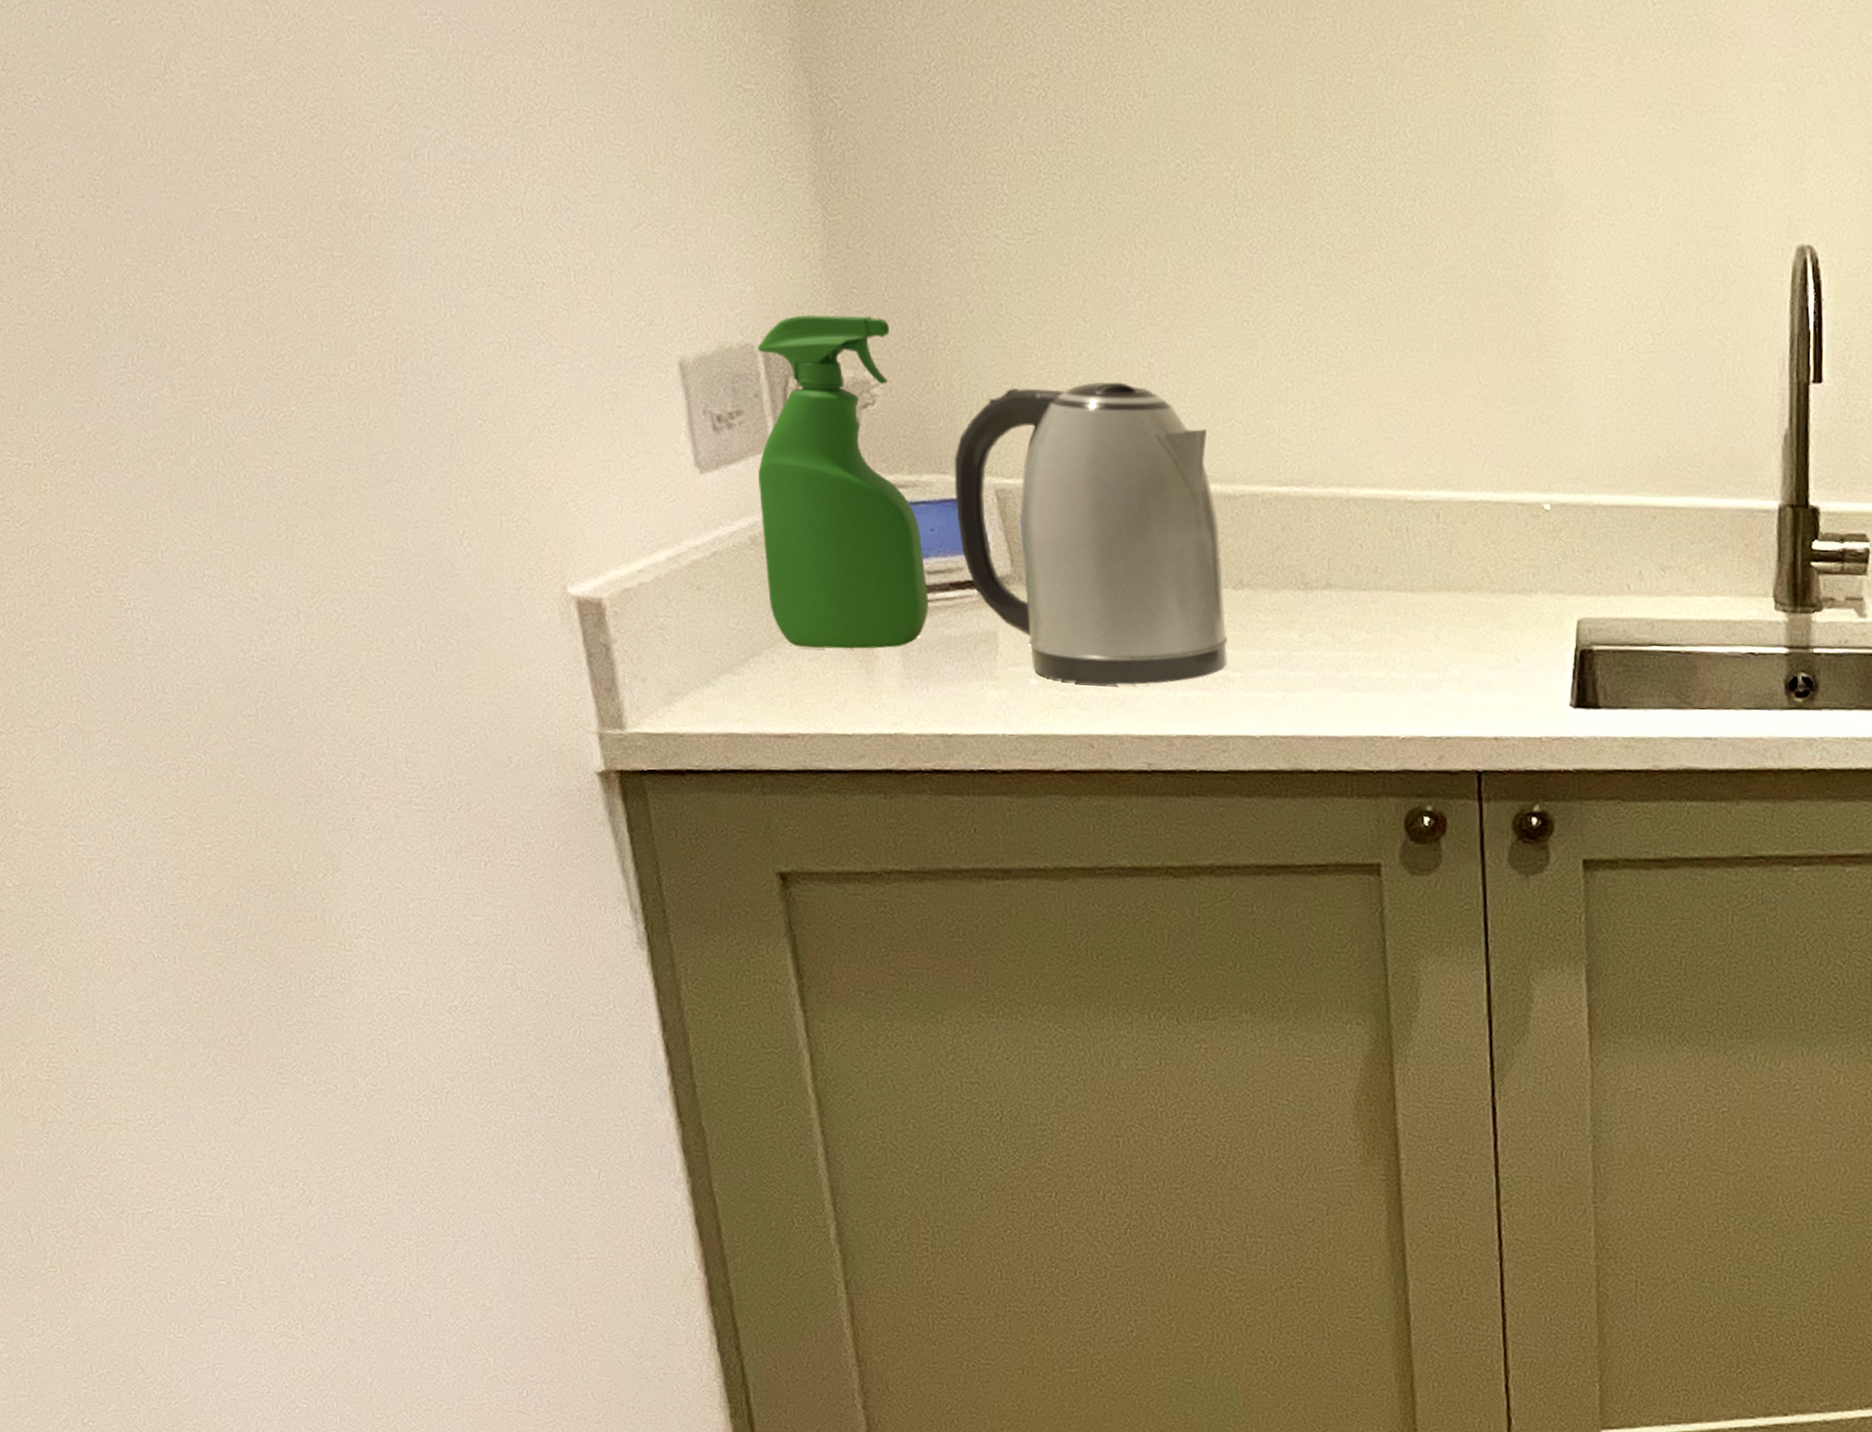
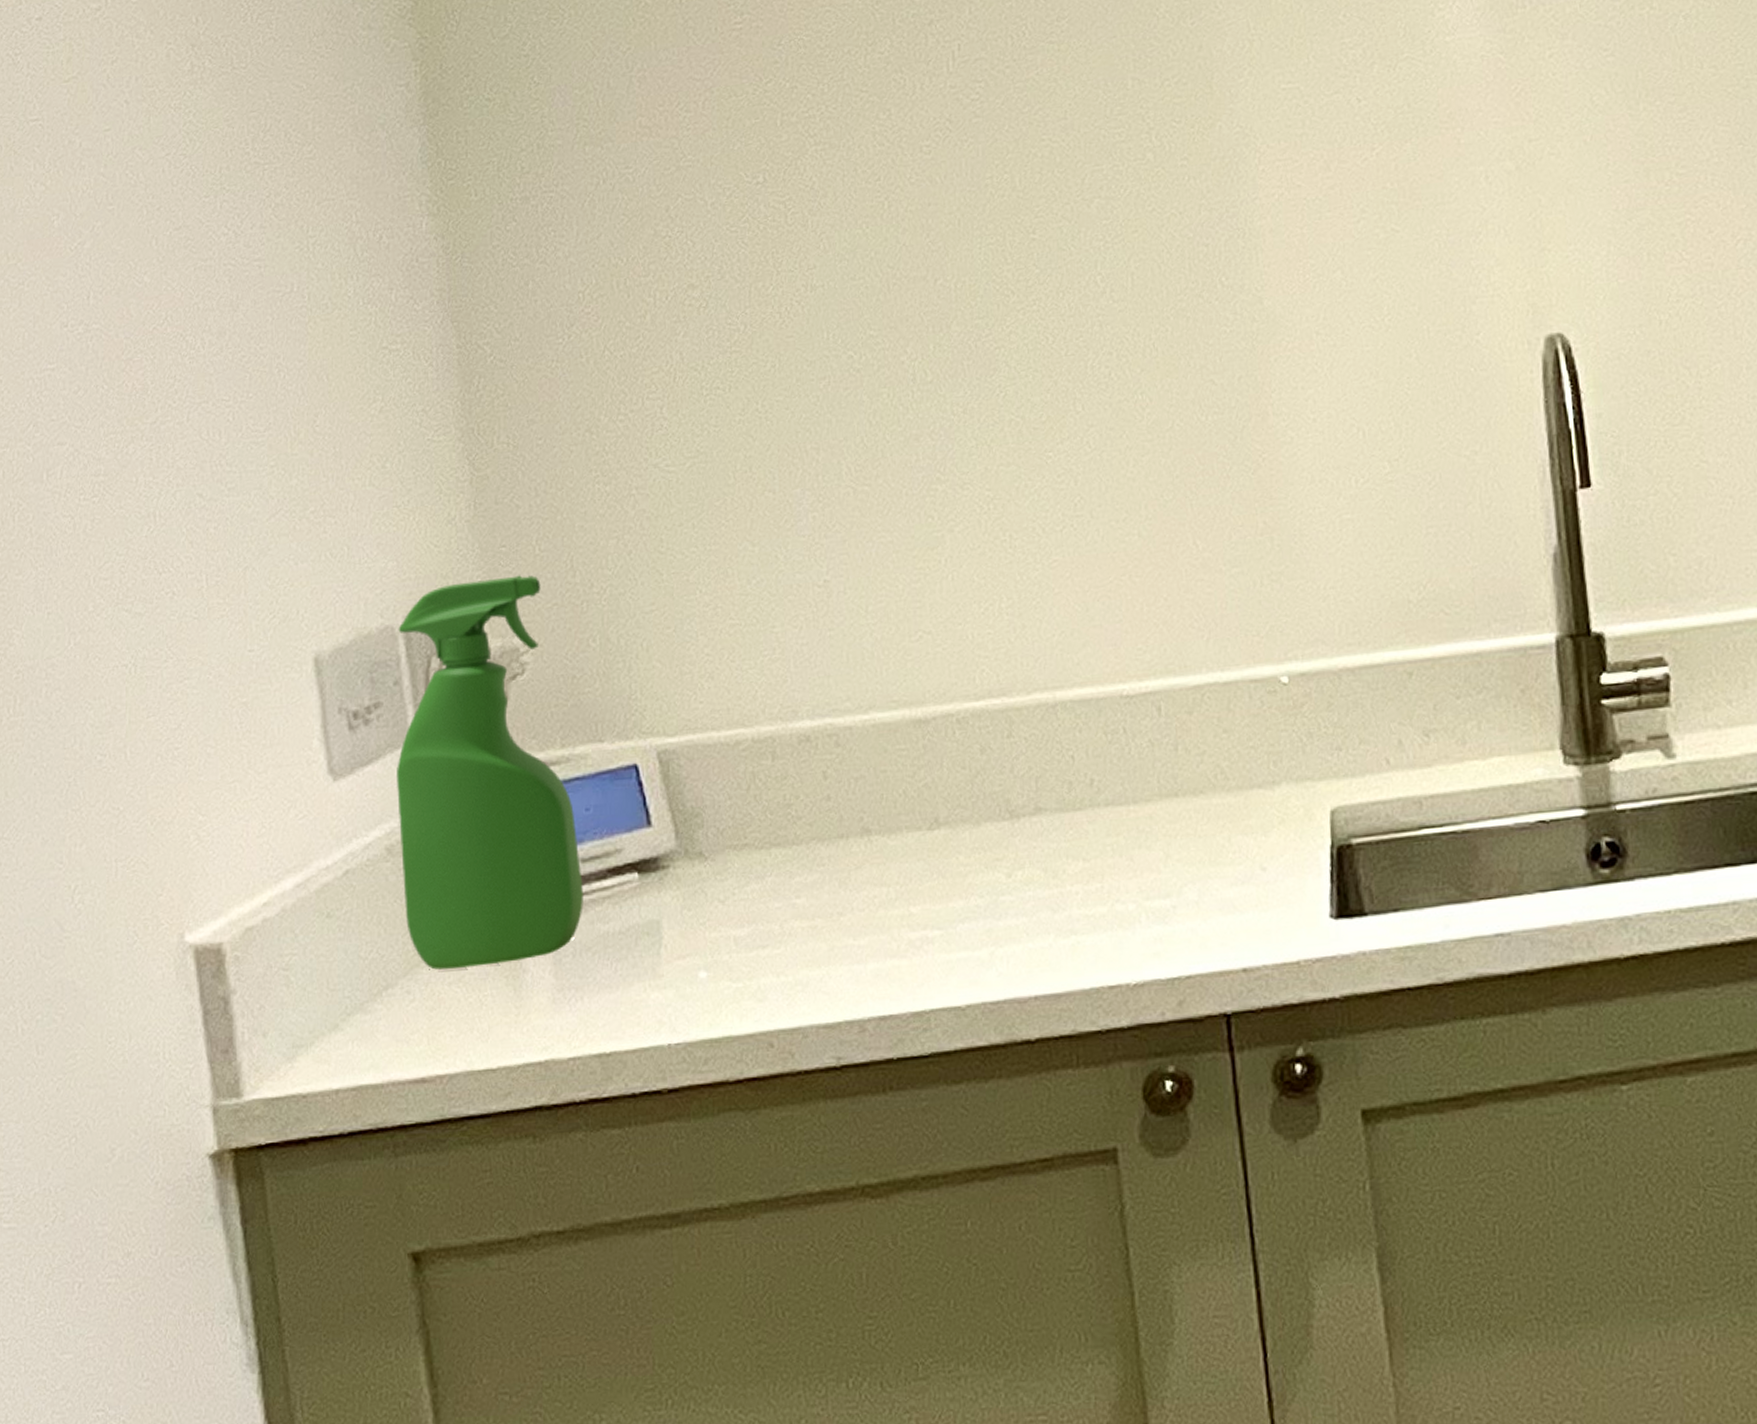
kettle: present [954,381,1228,686] -> none [611,607,926,970]

